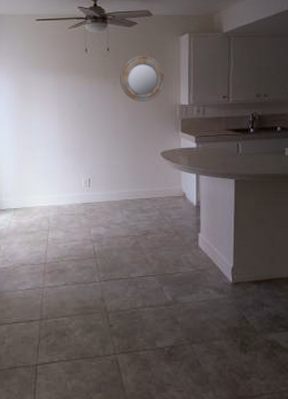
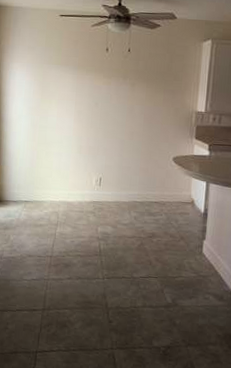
home mirror: present [120,56,164,102] -> none [138,59,184,106]

